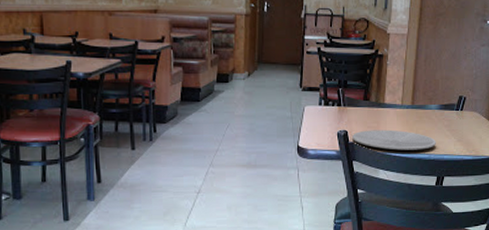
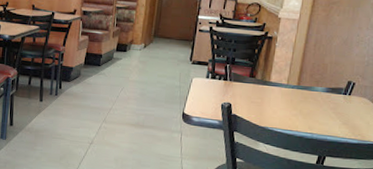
plate: present [352,129,436,151] -> none [235,104,320,129]

